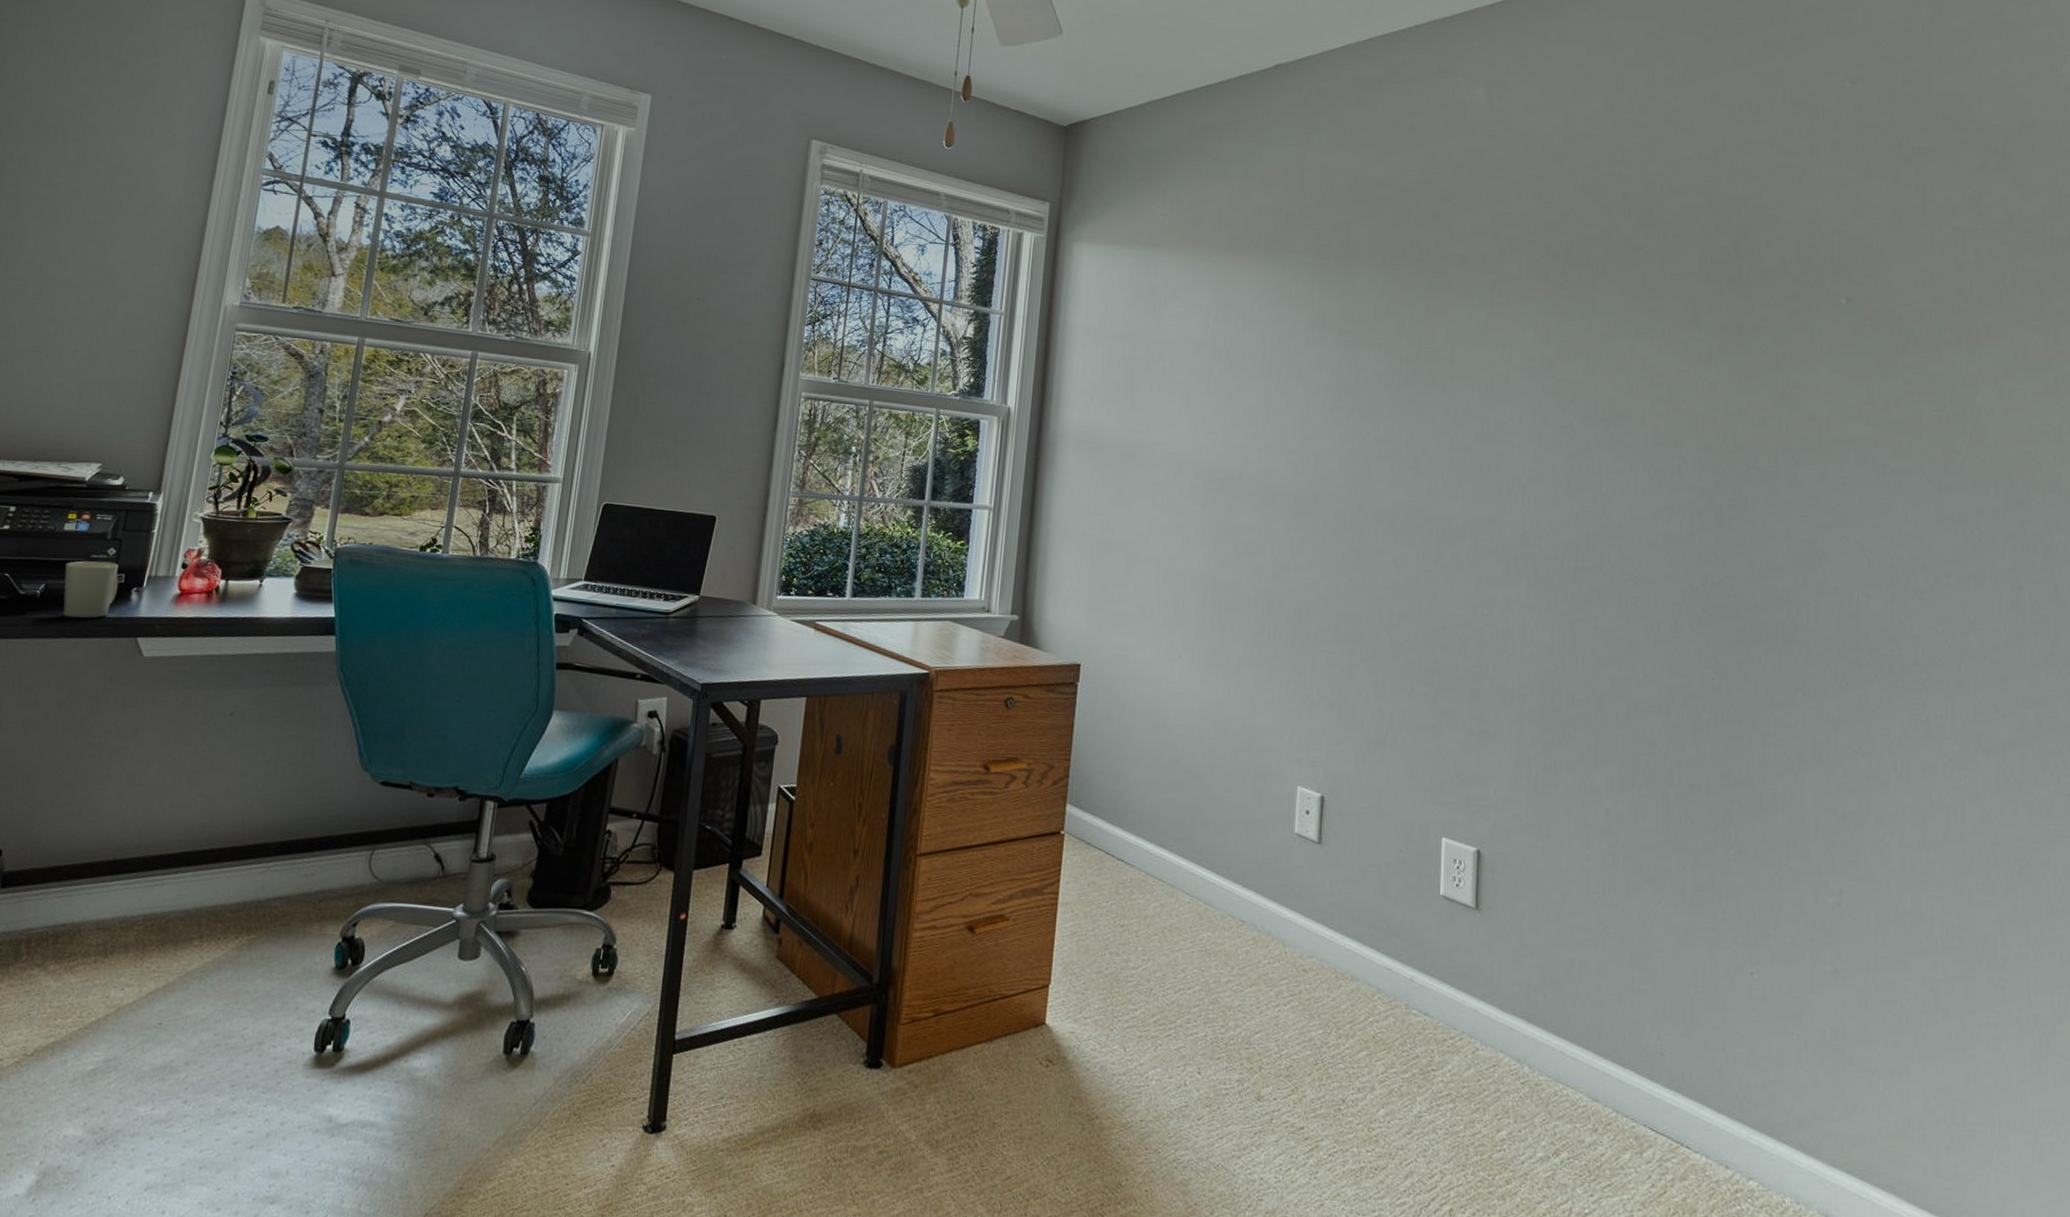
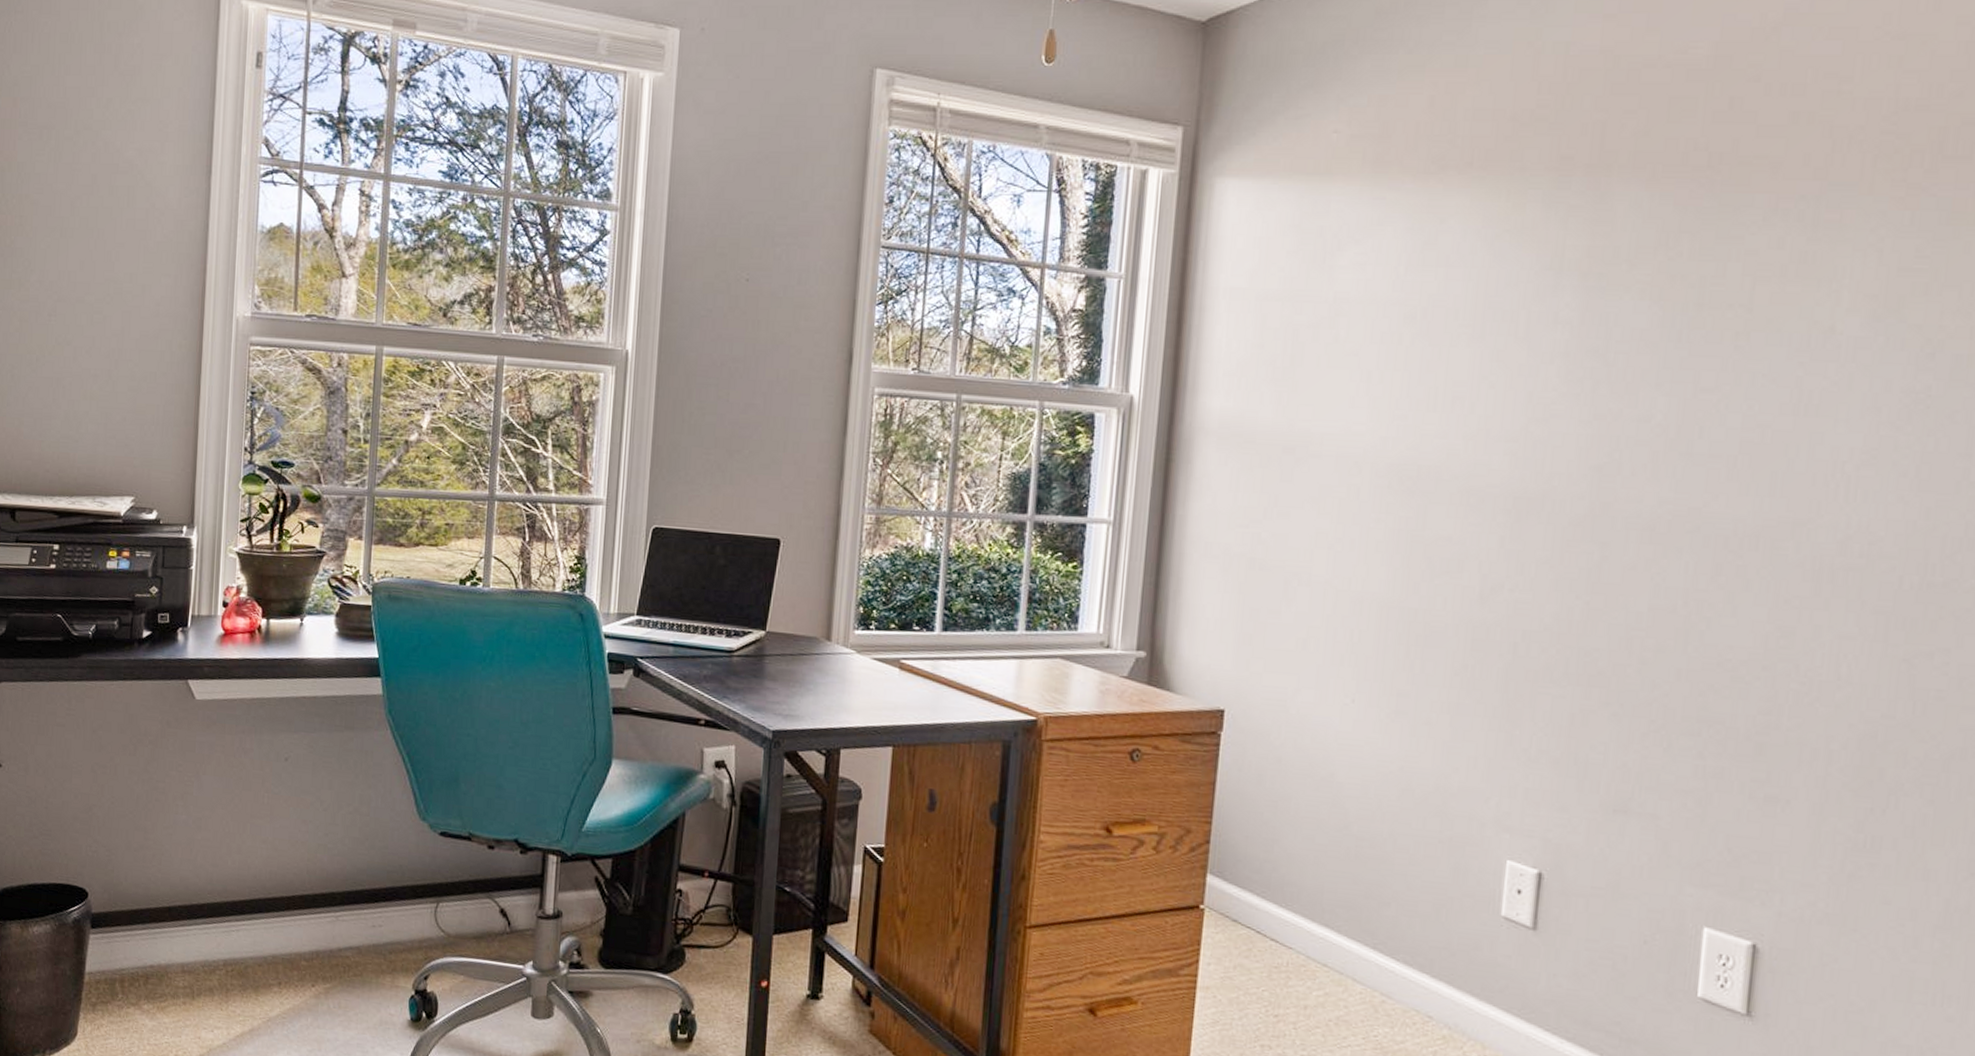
mug: present [63,561,119,619] -> none [111,600,164,661]

